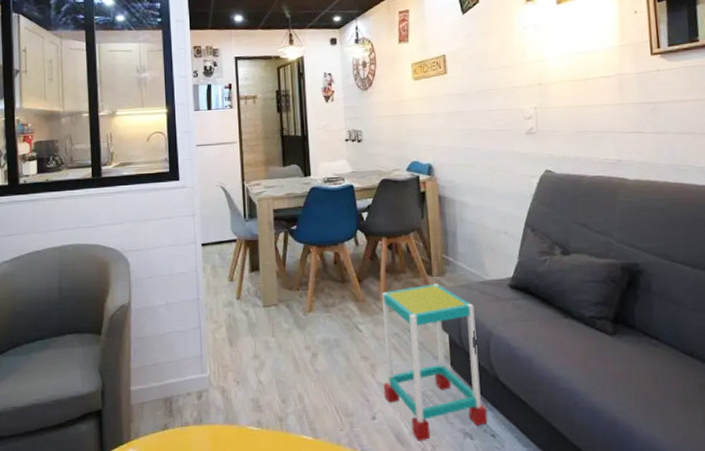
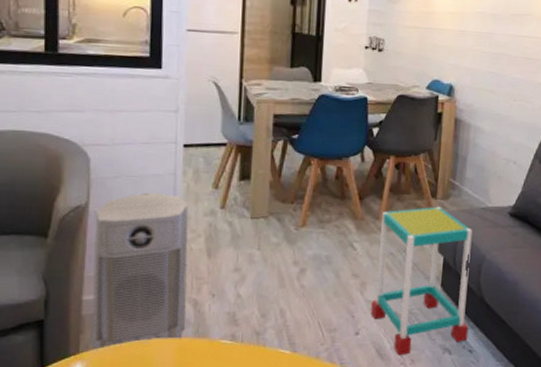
air purifier: none [136,289,216,438] -> present [92,193,189,350]

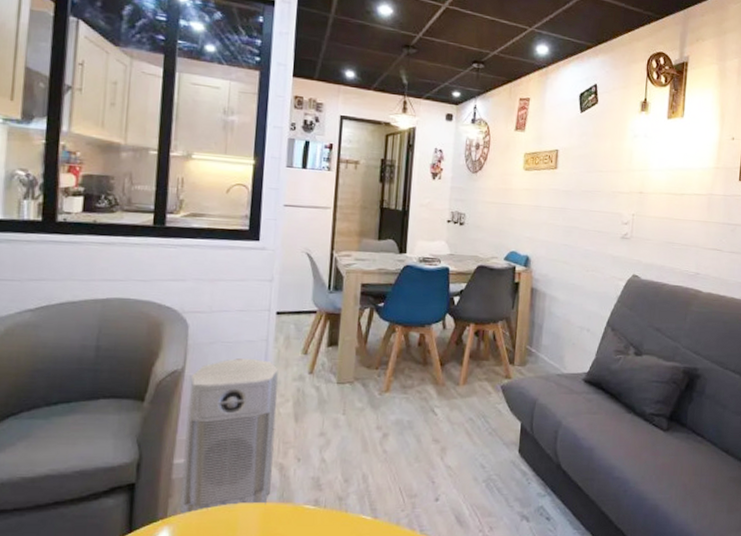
side table: present [371,206,473,356] -> none [451,372,549,523]

